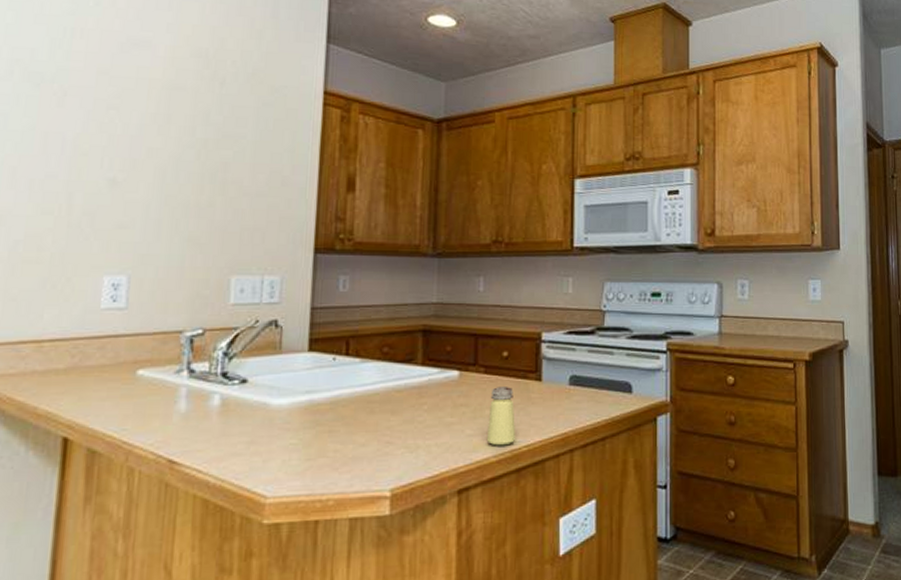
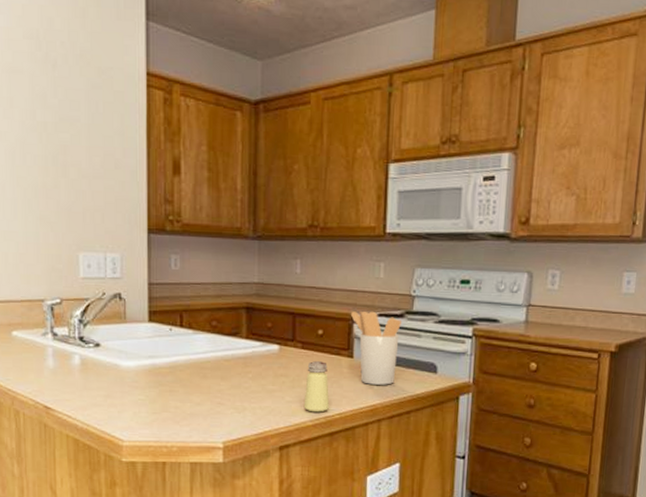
utensil holder: none [537,328,593,410] -> present [350,310,402,385]

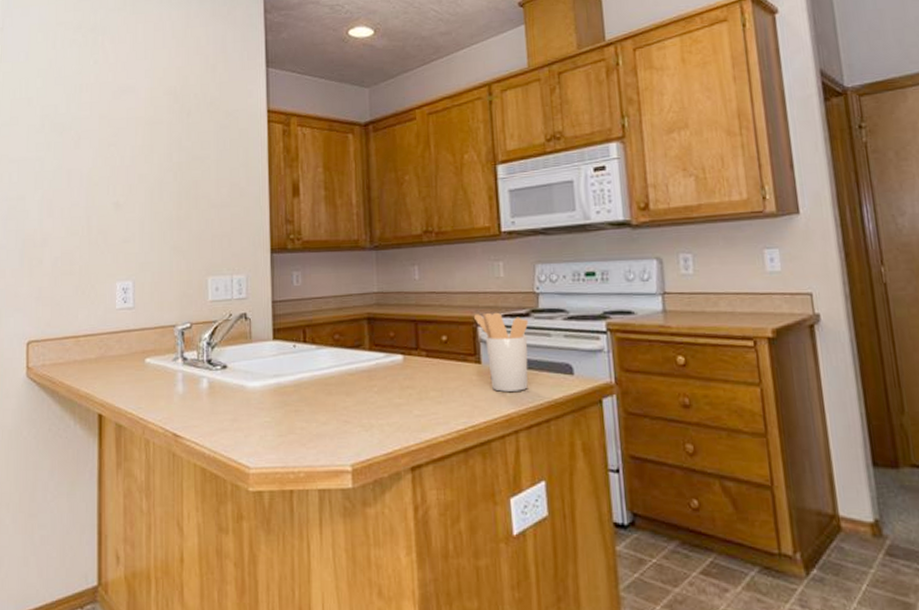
saltshaker: present [303,361,330,413] -> none [433,369,462,426]

